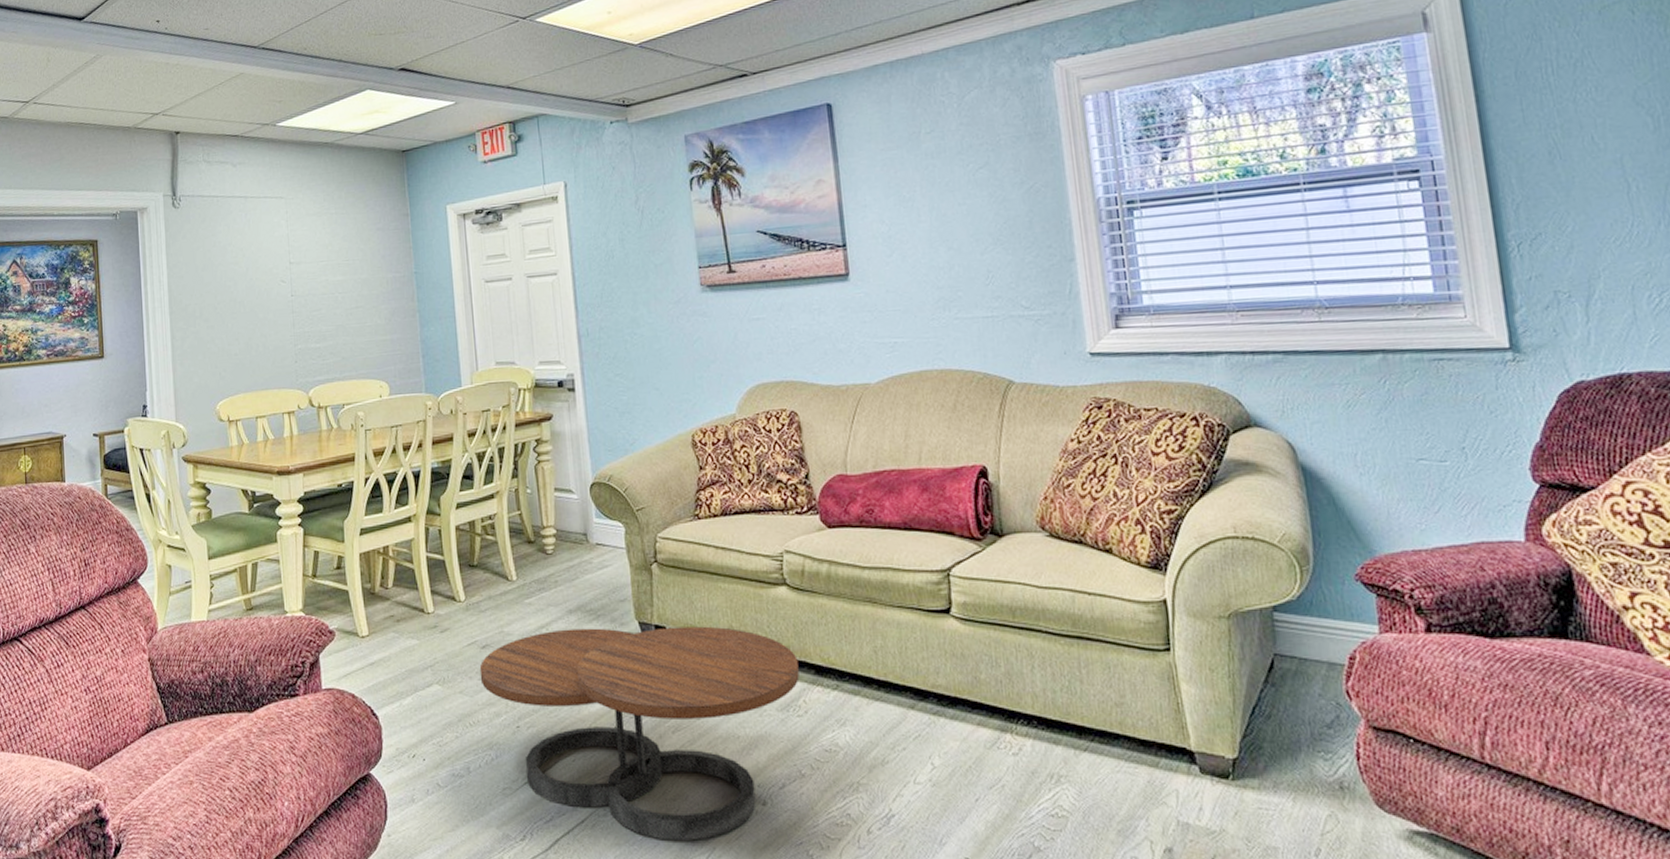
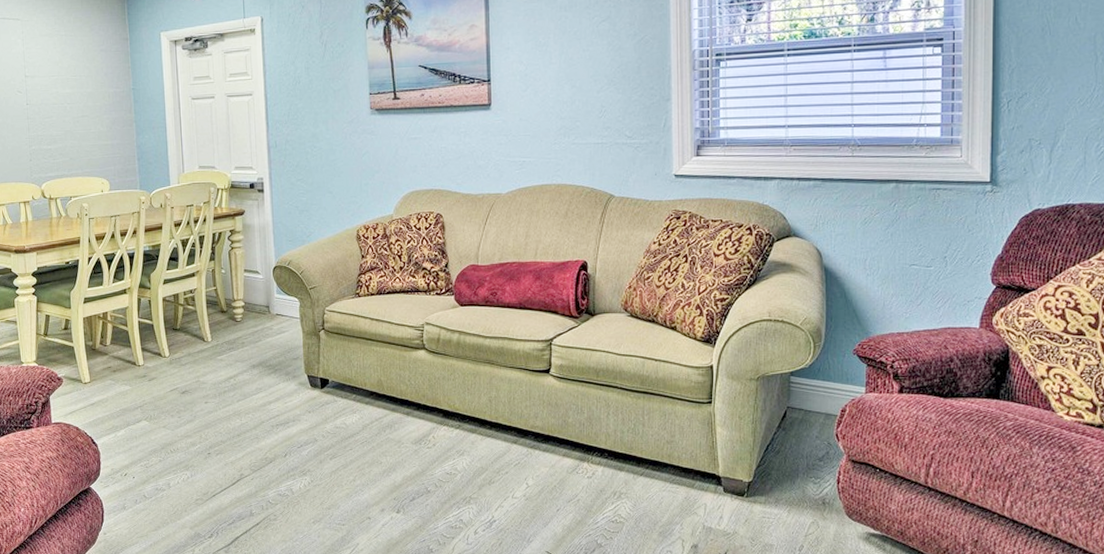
coffee table: present [479,626,800,841] -> none [179,379,431,538]

